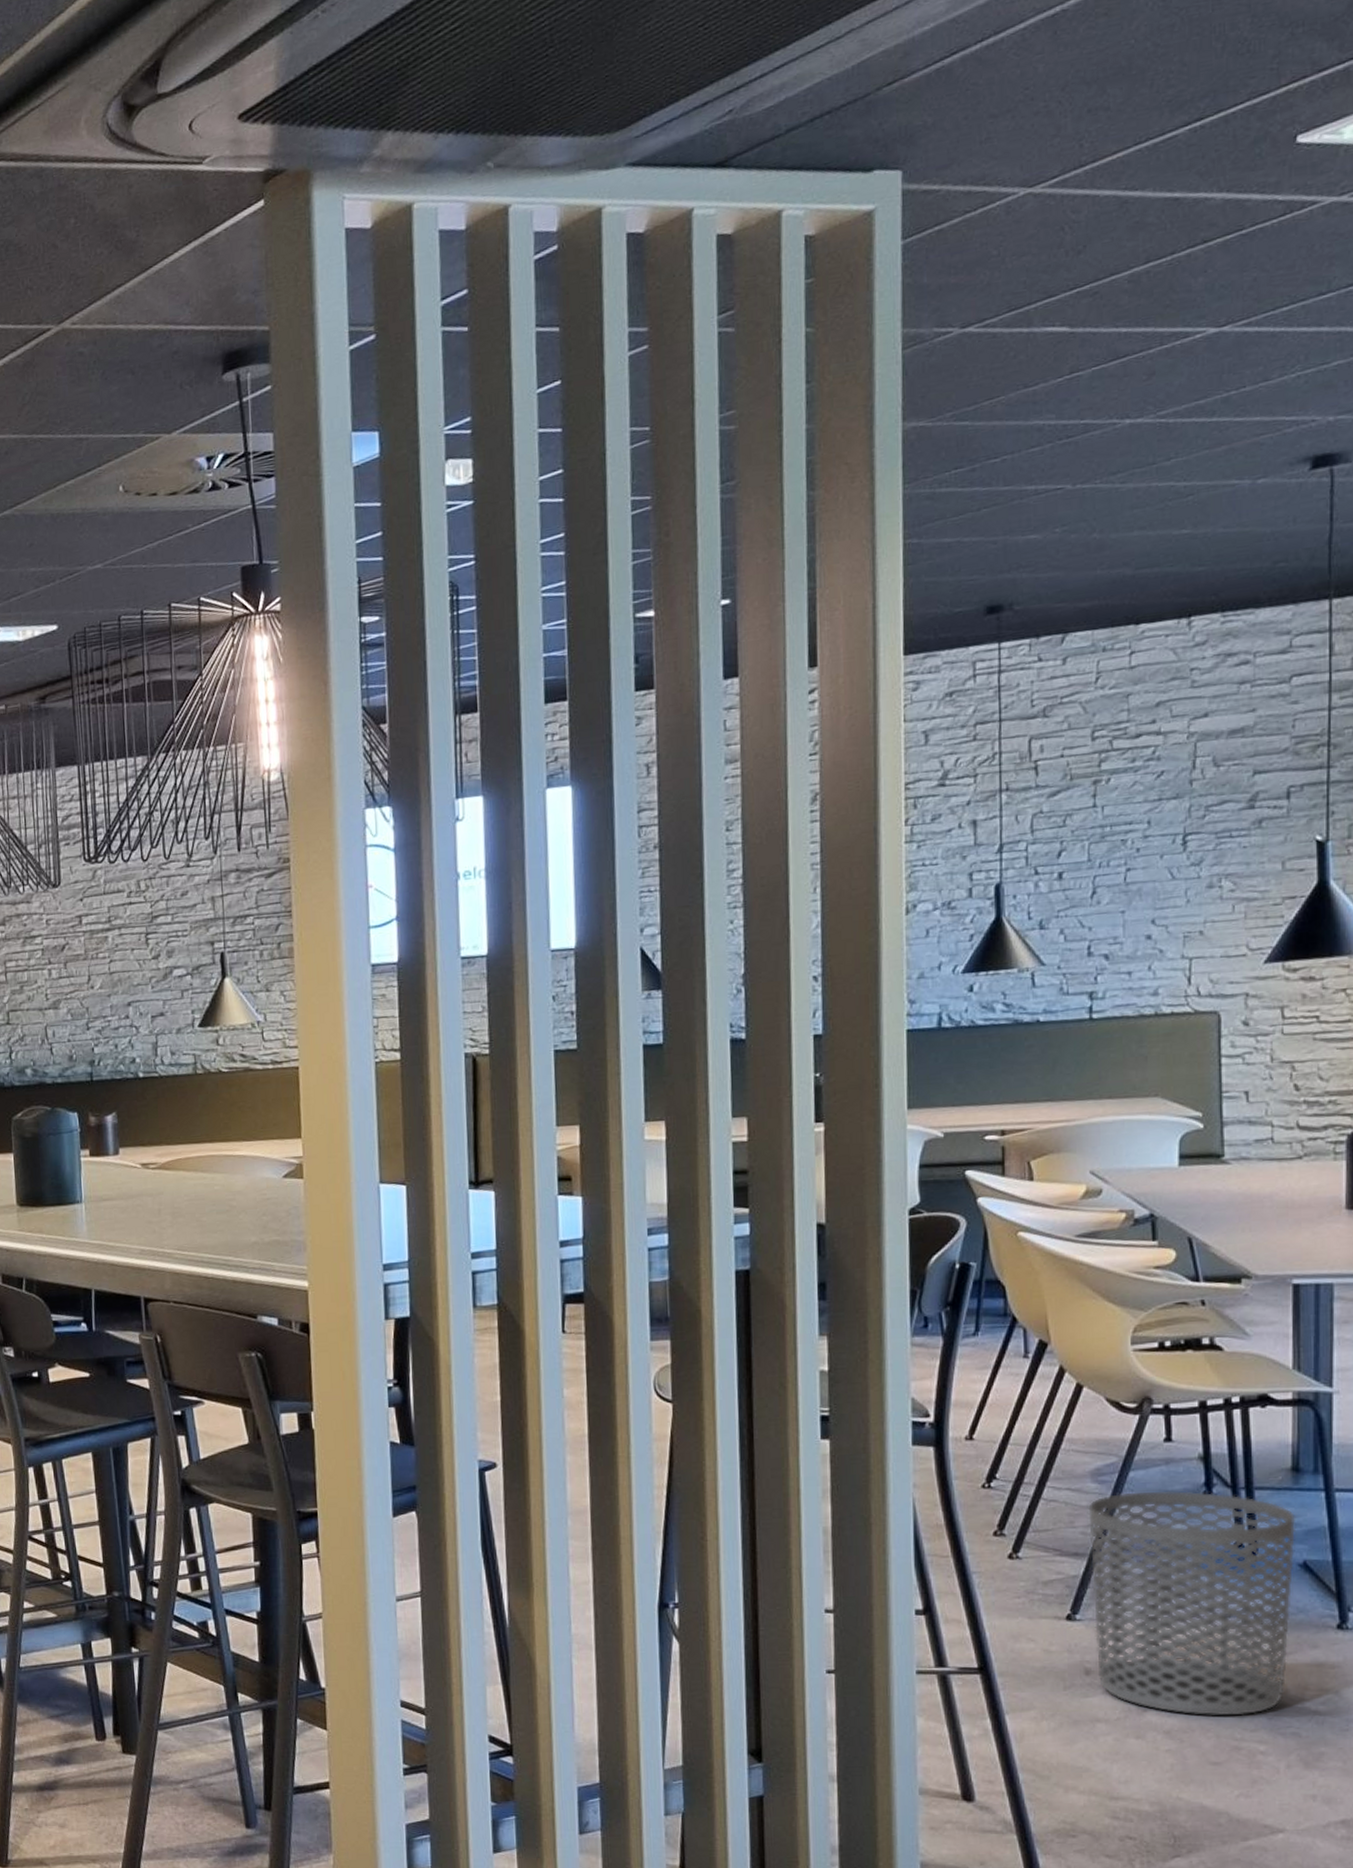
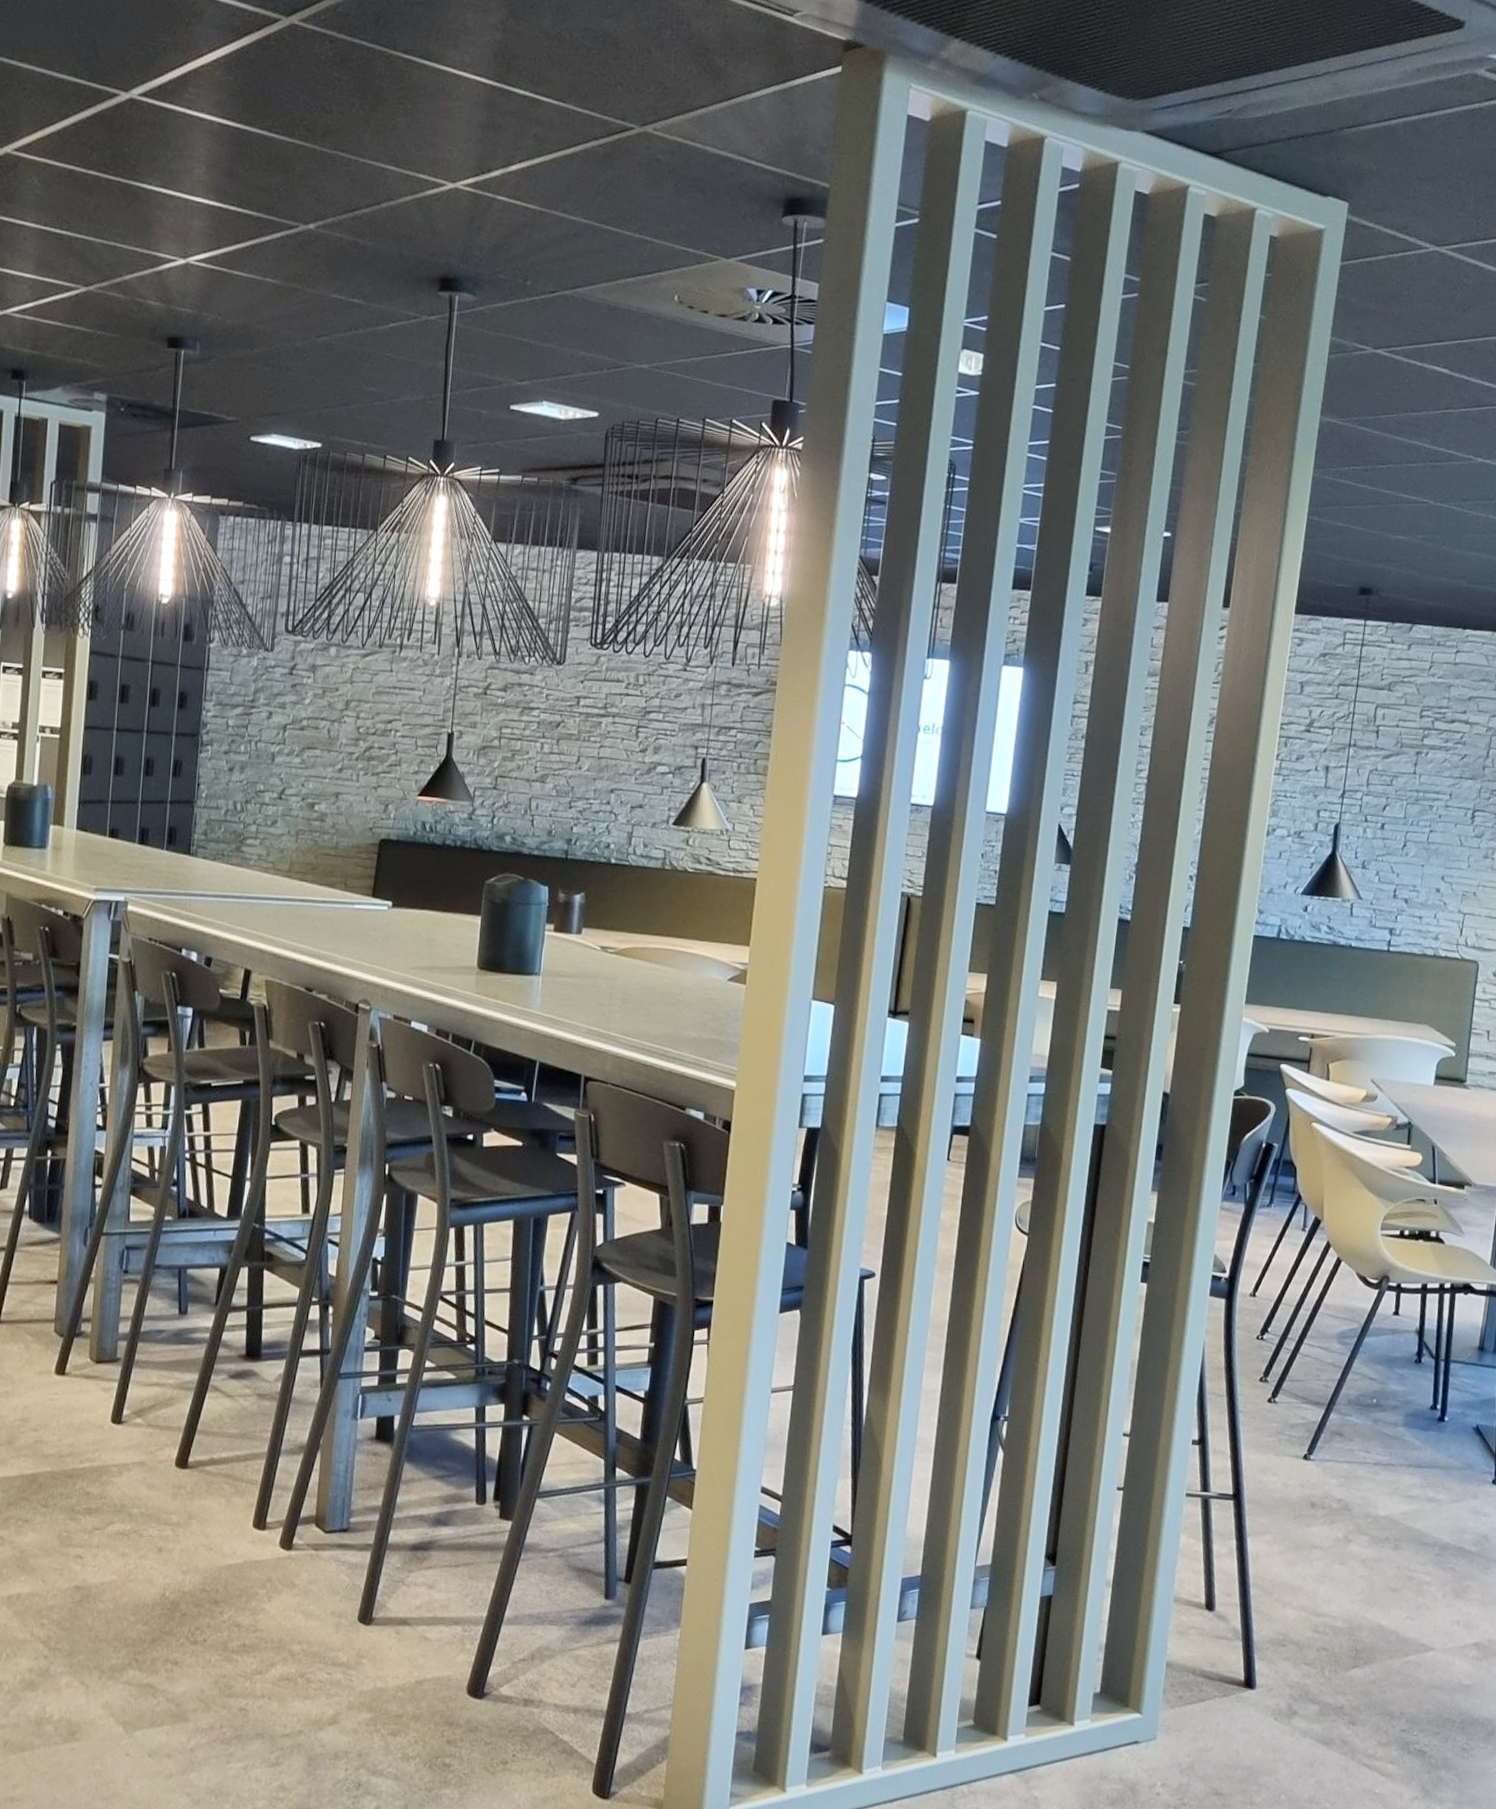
waste bin: present [1088,1490,1297,1716] -> none [1320,1355,1477,1551]

